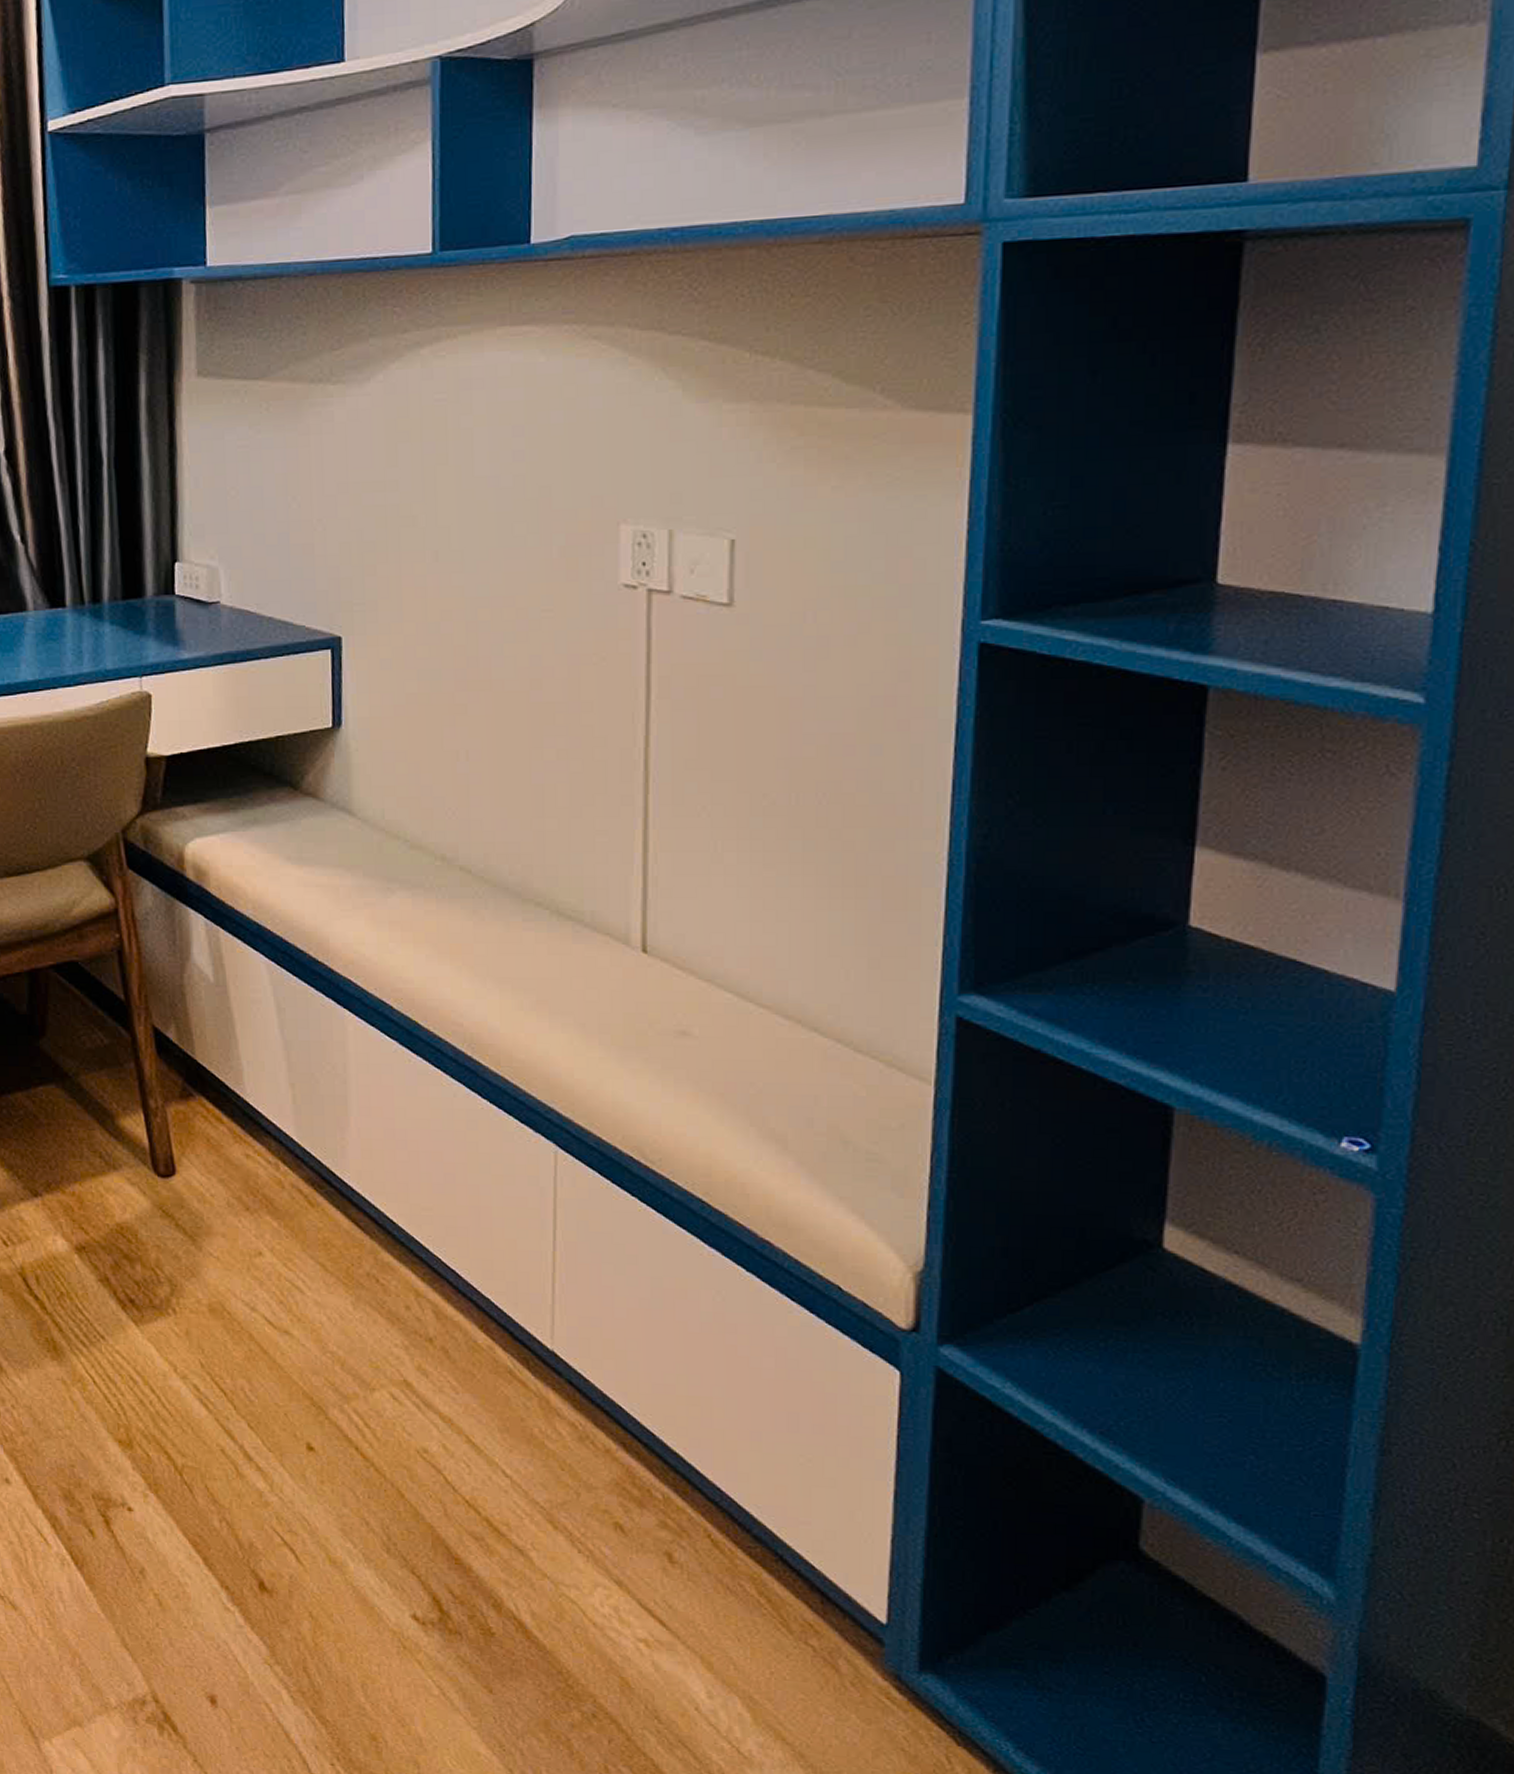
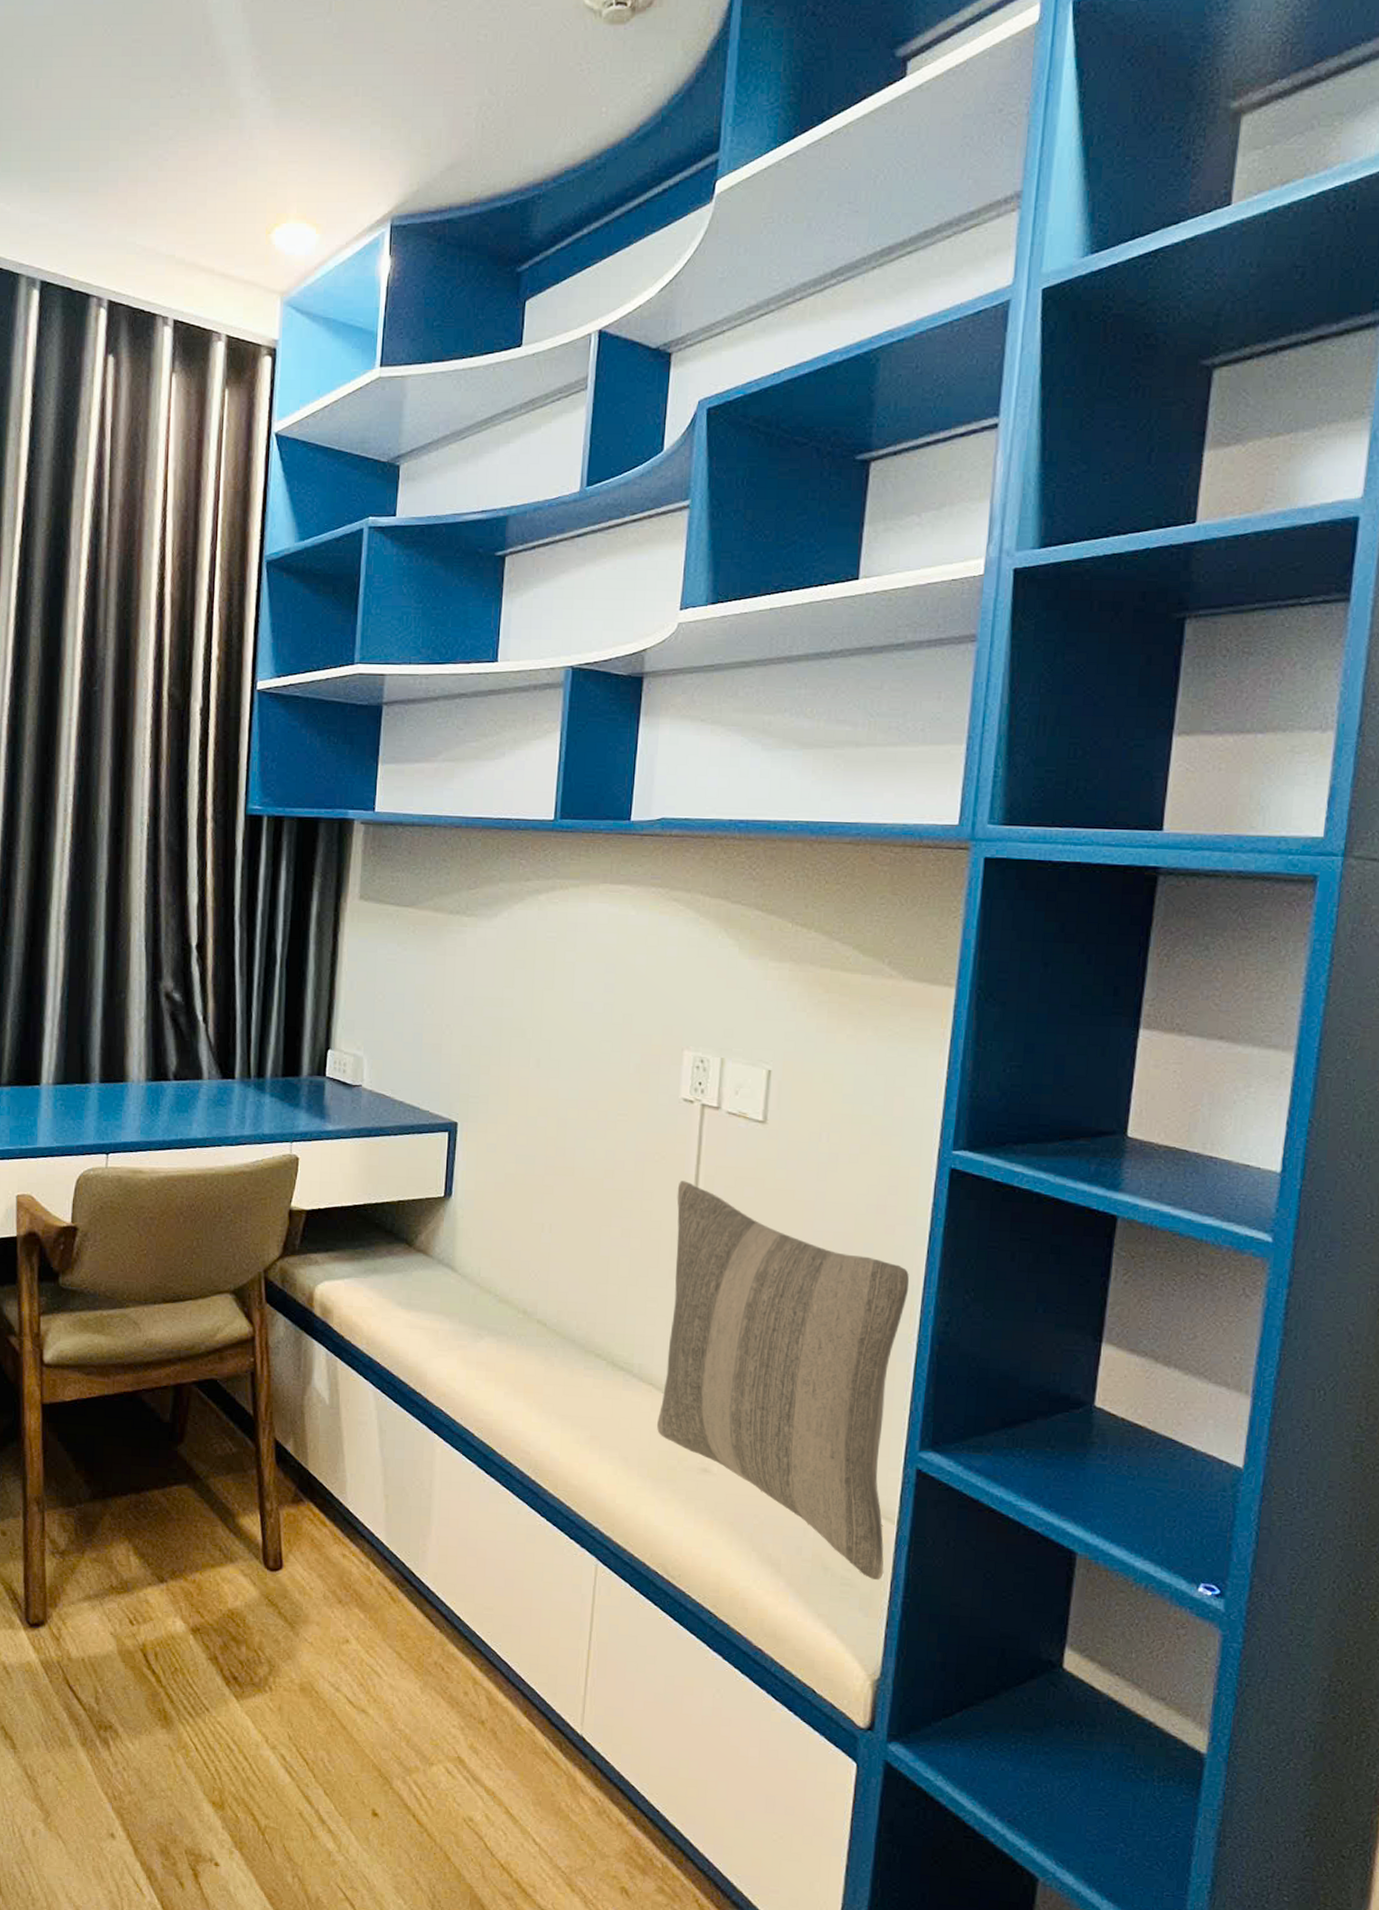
pillow: none [619,685,933,1153] -> present [657,1181,910,1580]

